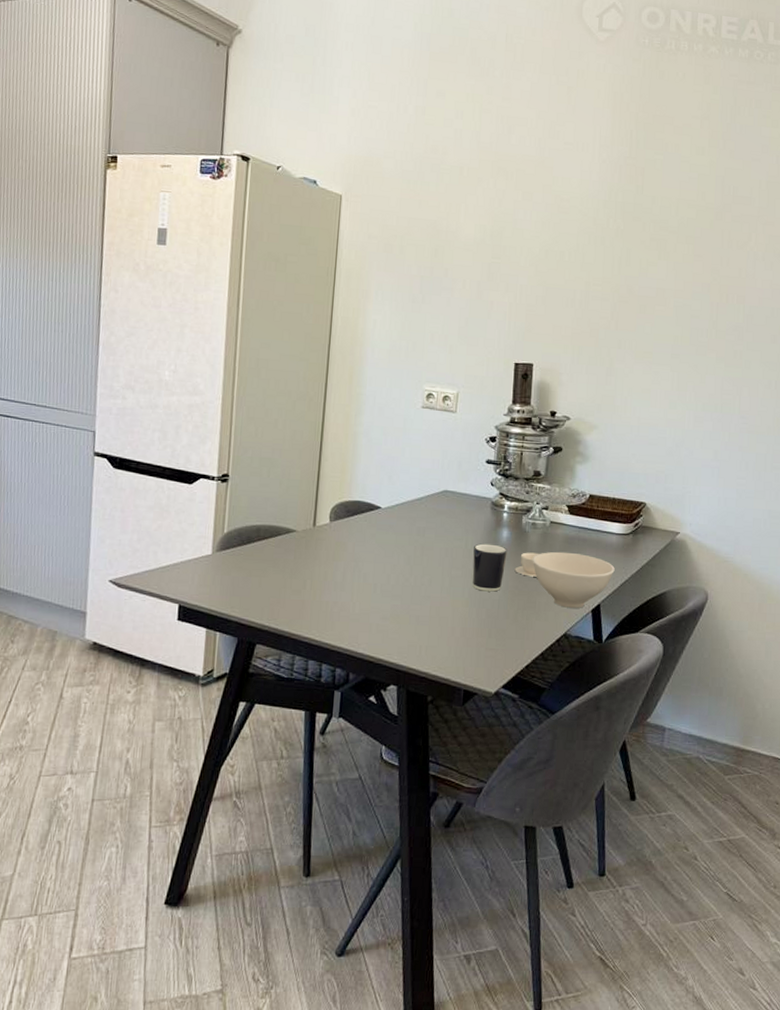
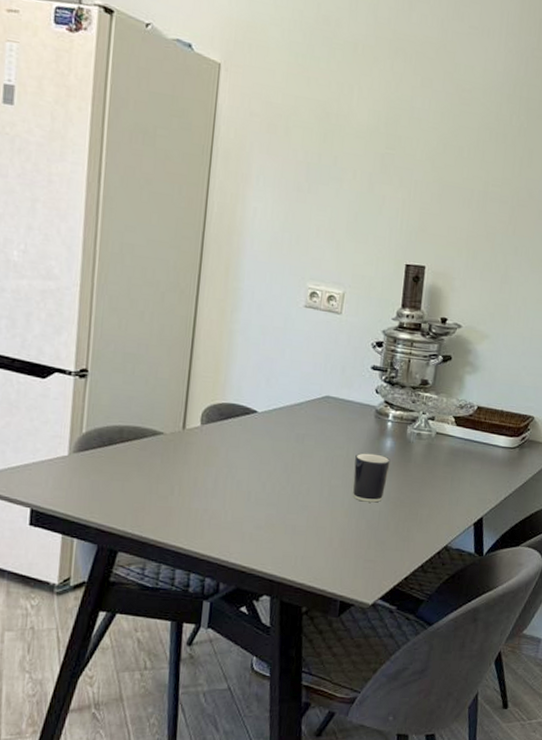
teacup: present [514,552,539,577] -> none [397,463,423,489]
bowl: present [532,551,615,608] -> none [415,463,500,521]

